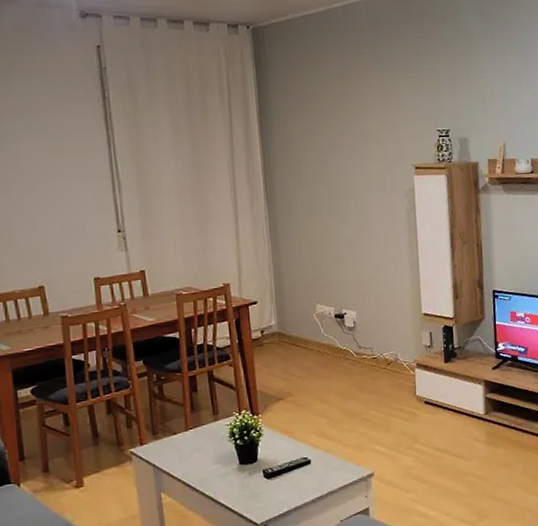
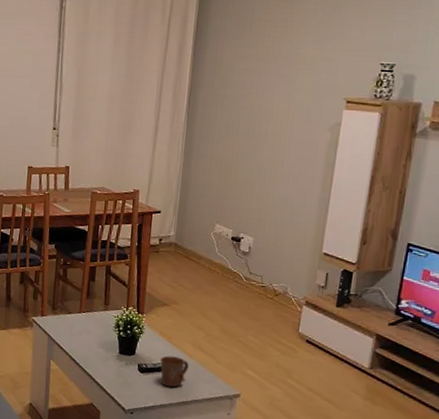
mug: none [286,451,317,486] -> present [160,355,189,387]

